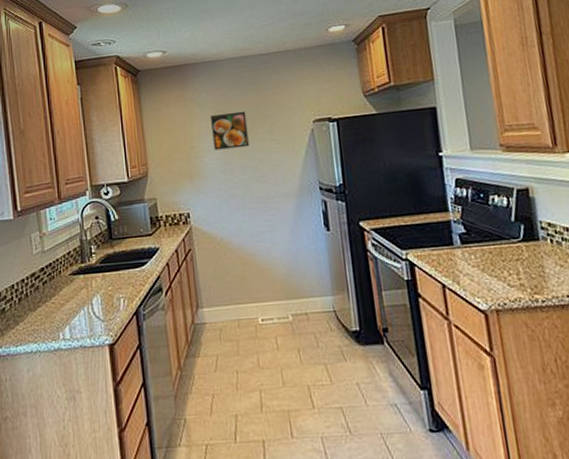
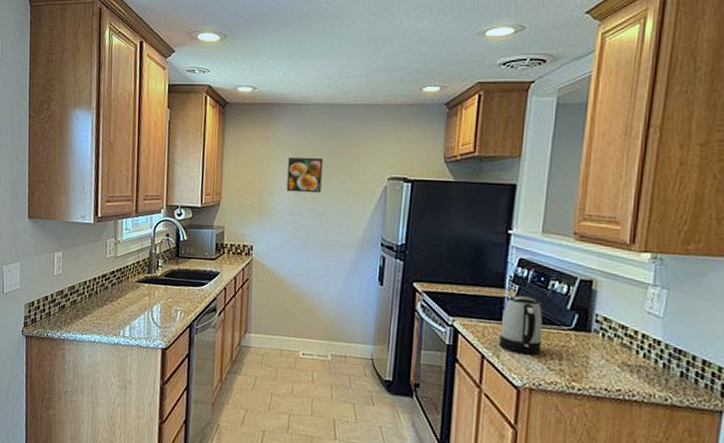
kettle: none [452,216,497,275] -> present [499,296,543,354]

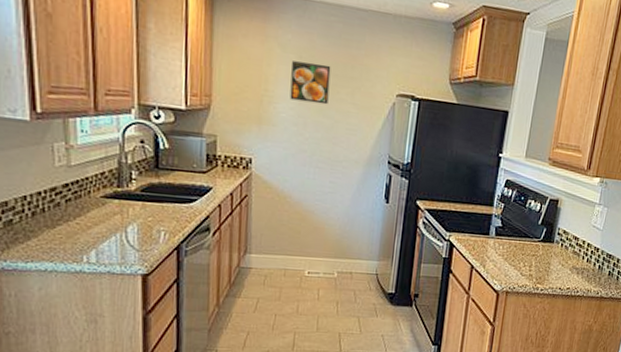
kettle: present [499,296,543,354] -> none [485,213,521,263]

